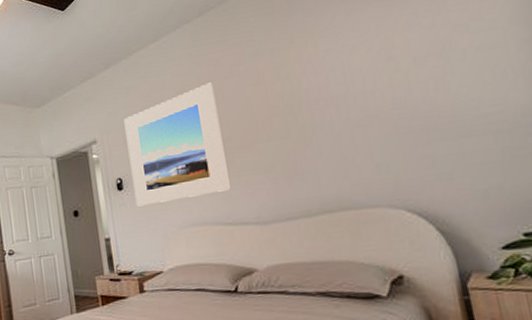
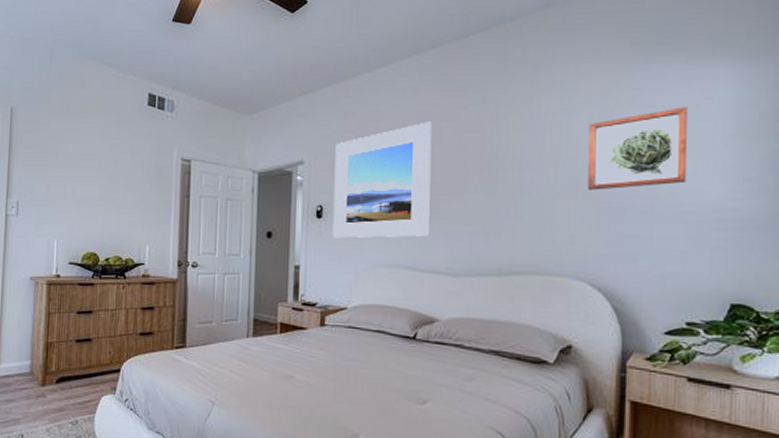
wall art: none [369,20,488,118] -> present [587,107,689,190]

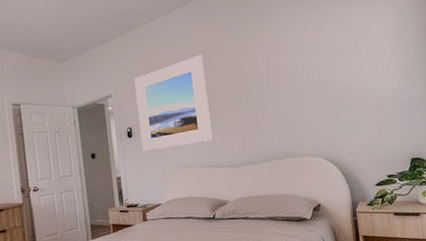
wall art: present [587,107,689,190] -> none [307,29,373,93]

